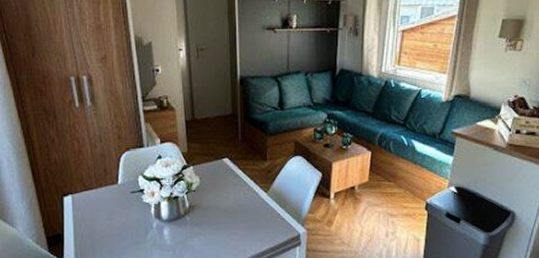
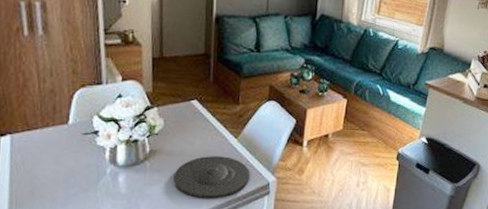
plate: none [212,210,281,250] -> present [173,156,250,199]

